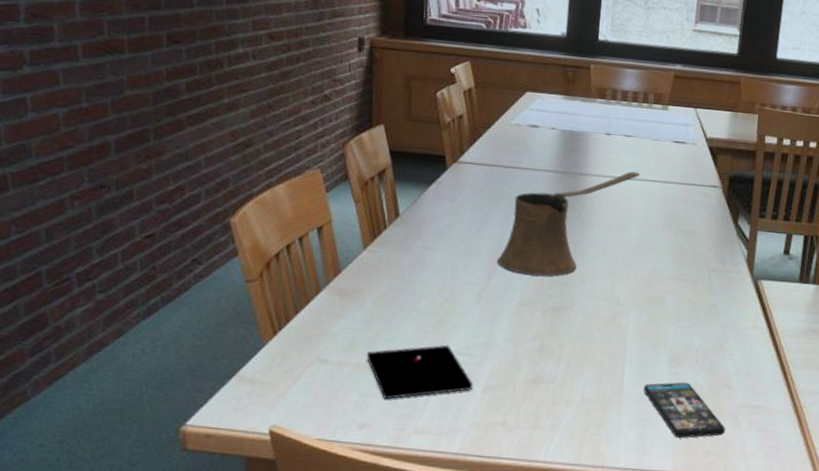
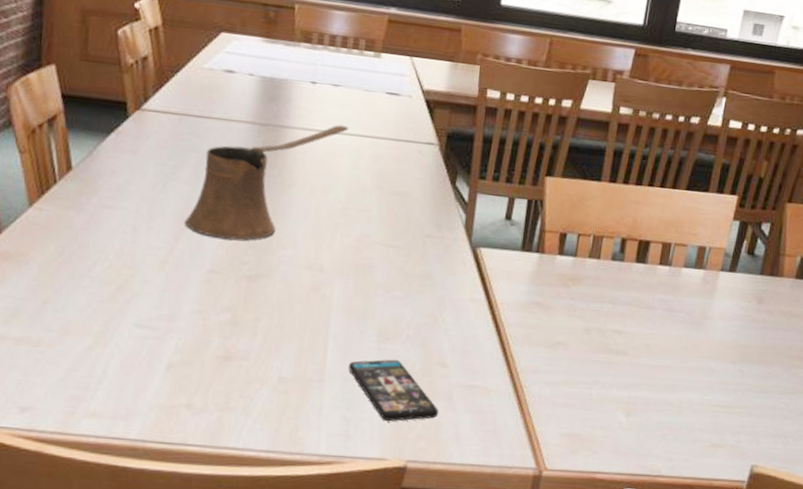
pen: present [366,344,473,400] -> none [30,316,155,379]

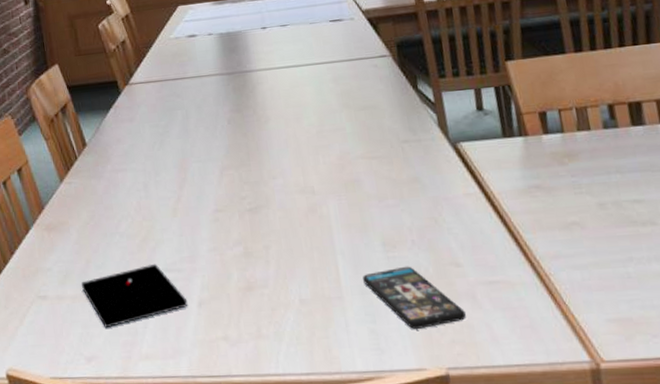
pen: none [30,316,155,379] -> present [80,263,188,328]
coffee pot: present [185,125,349,240] -> none [184,58,305,180]

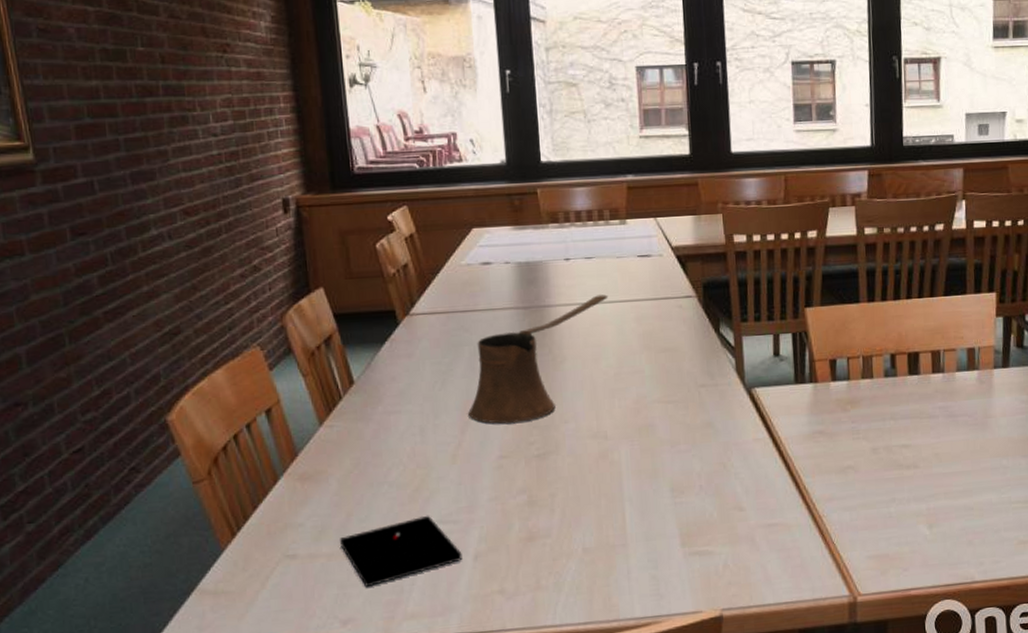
coffee pot: none [184,58,305,180] -> present [468,294,609,424]
smartphone: present [363,266,466,330] -> none [649,511,744,574]

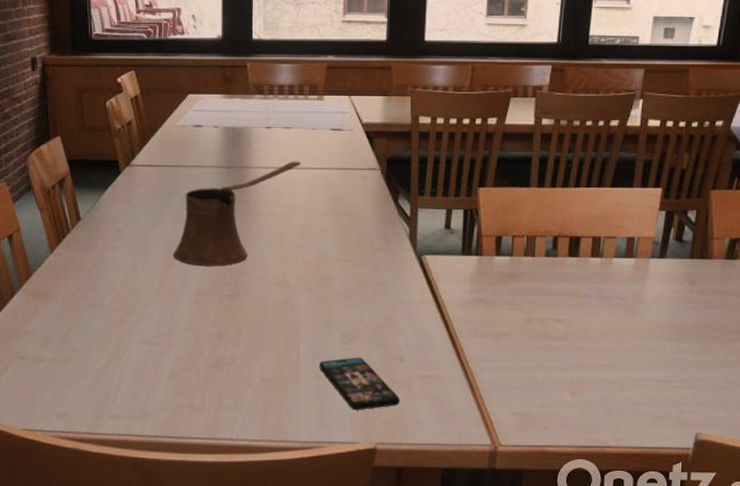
pen: present [339,515,463,588] -> none [60,336,160,390]
smartphone: none [649,511,744,574] -> present [319,357,400,411]

